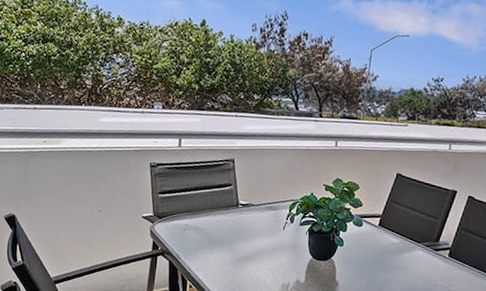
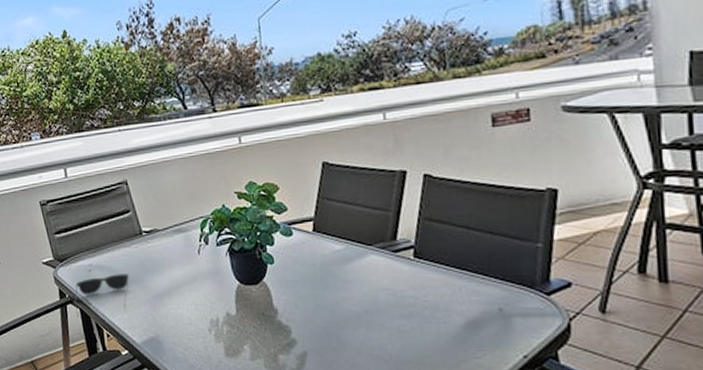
sunglasses: none [165,235,220,268] -> present [74,274,130,317]

